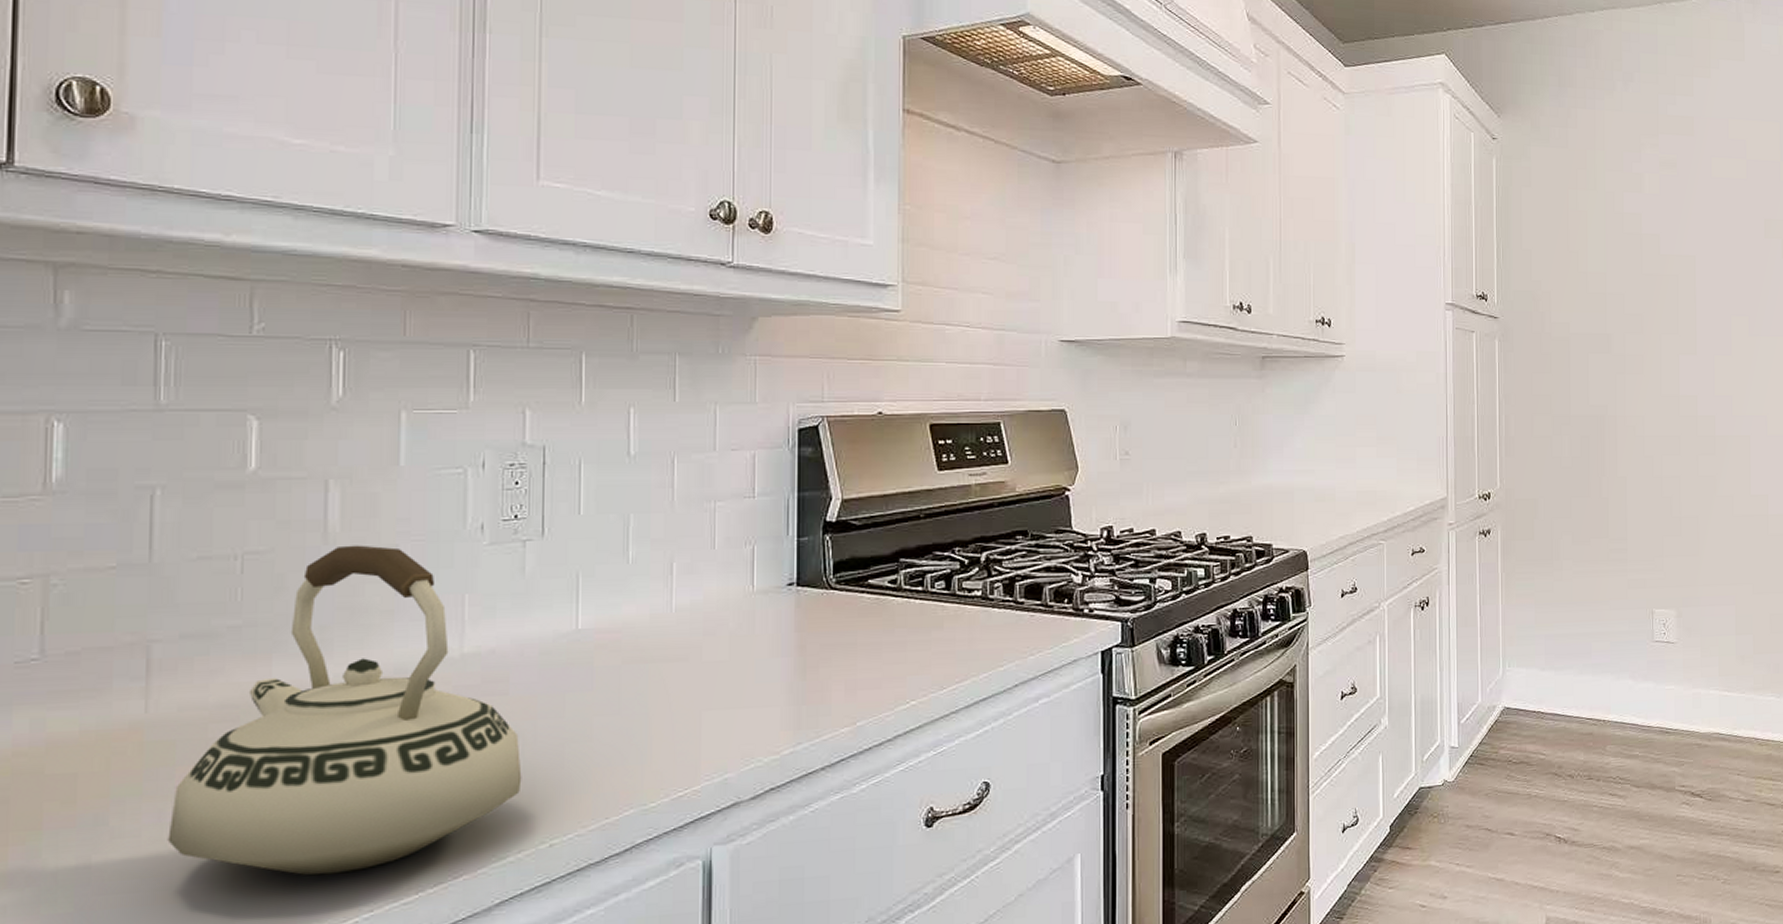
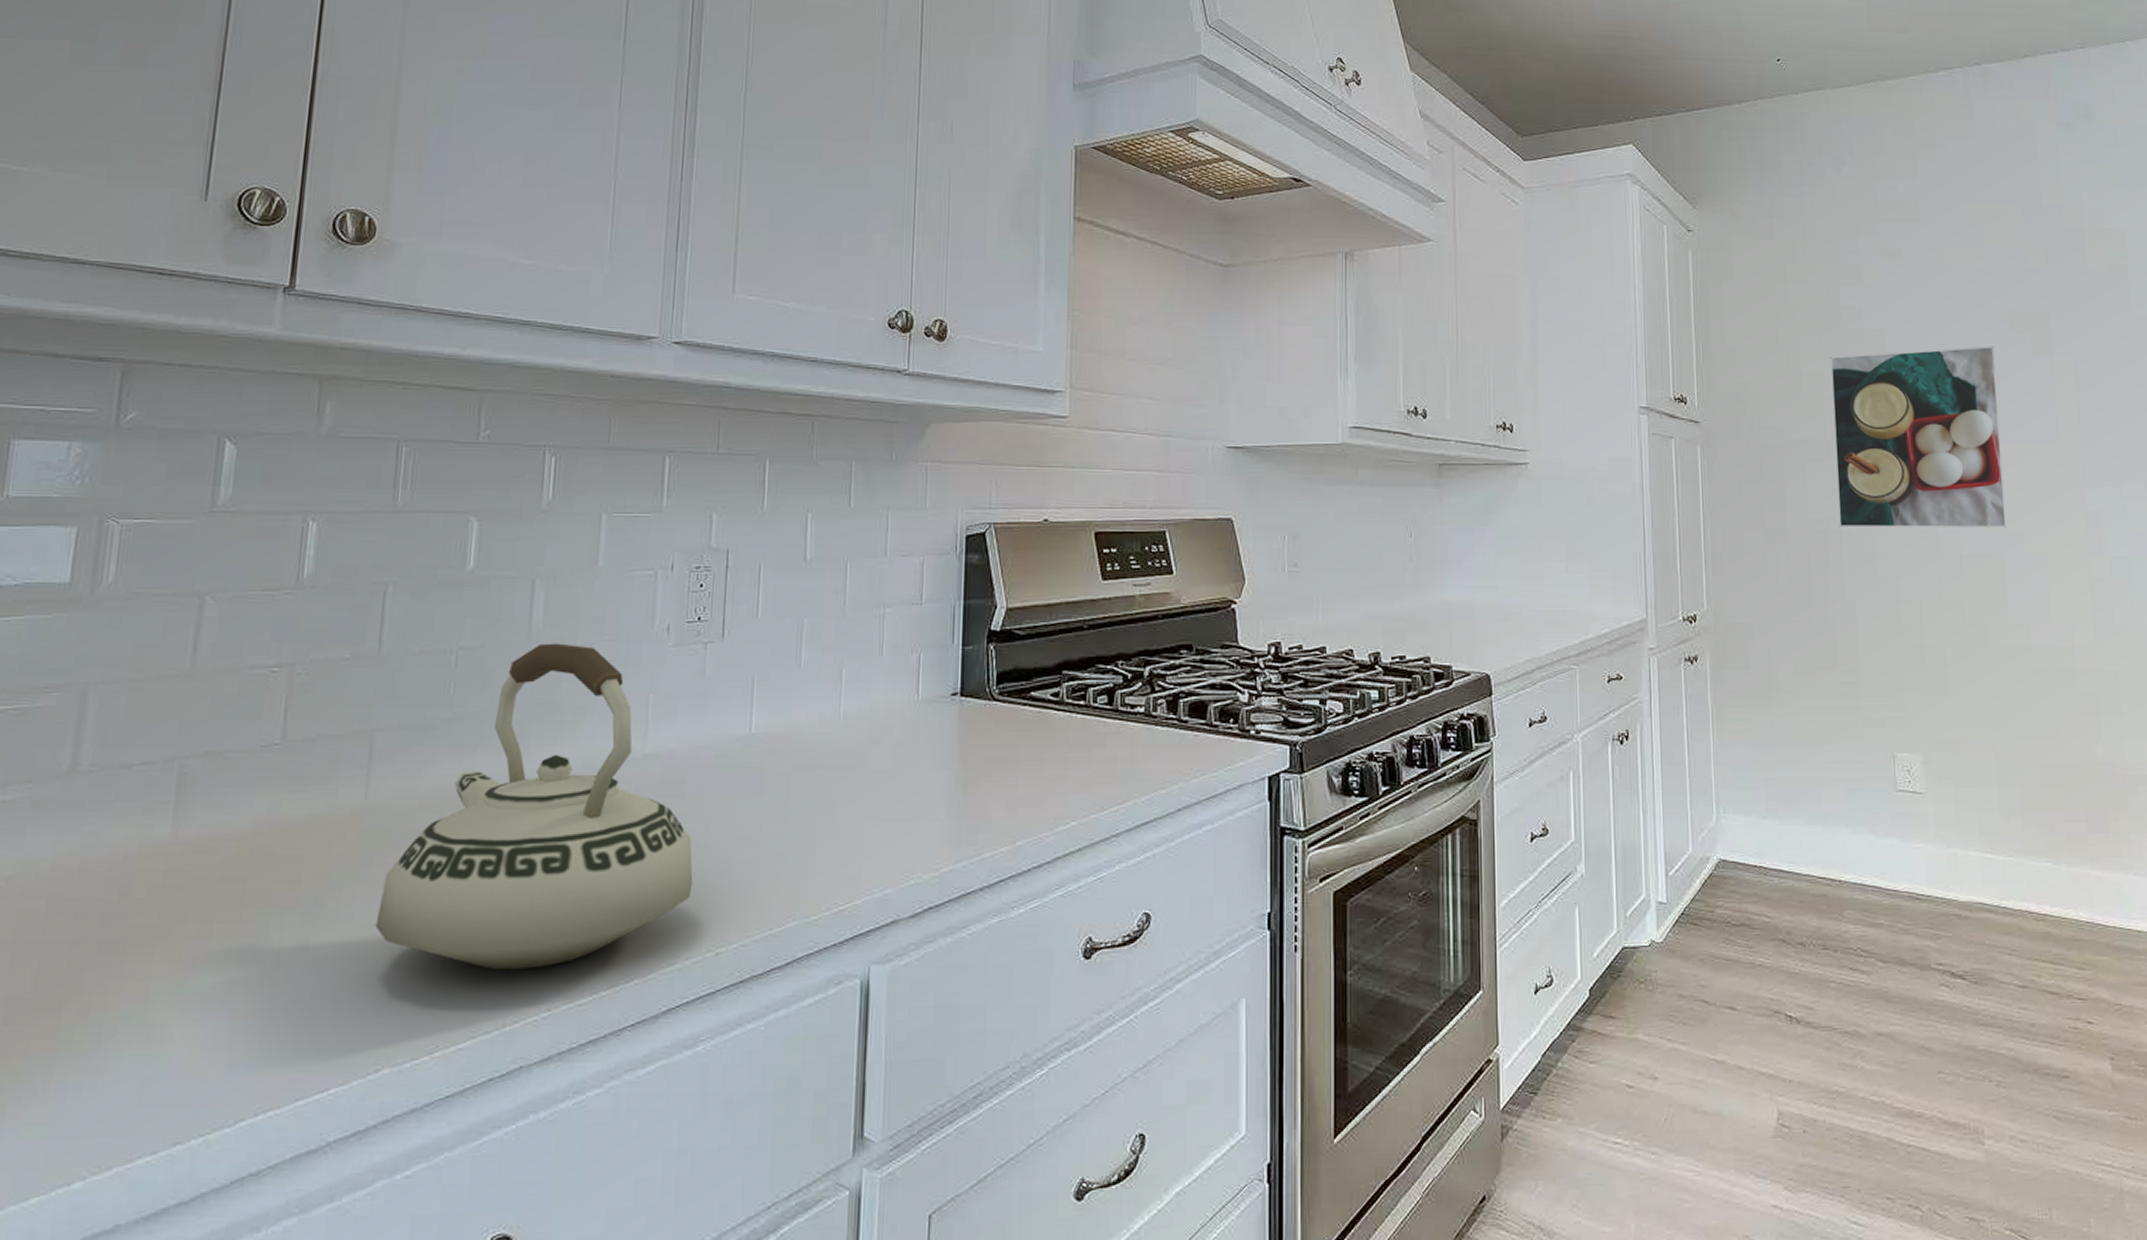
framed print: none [1613,250,1754,413] -> present [1830,346,2007,529]

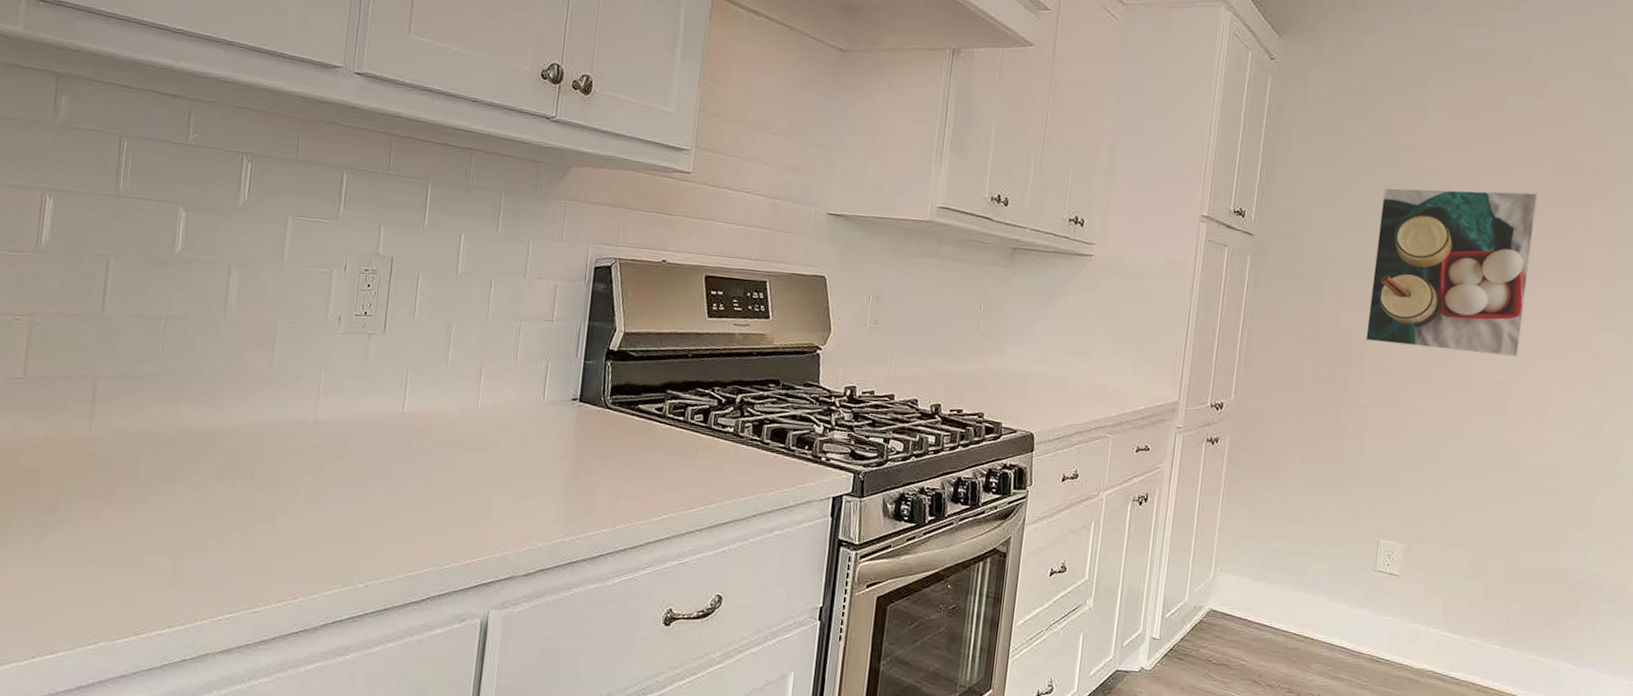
teakettle: present [375,643,693,970] -> none [96,320,351,580]

